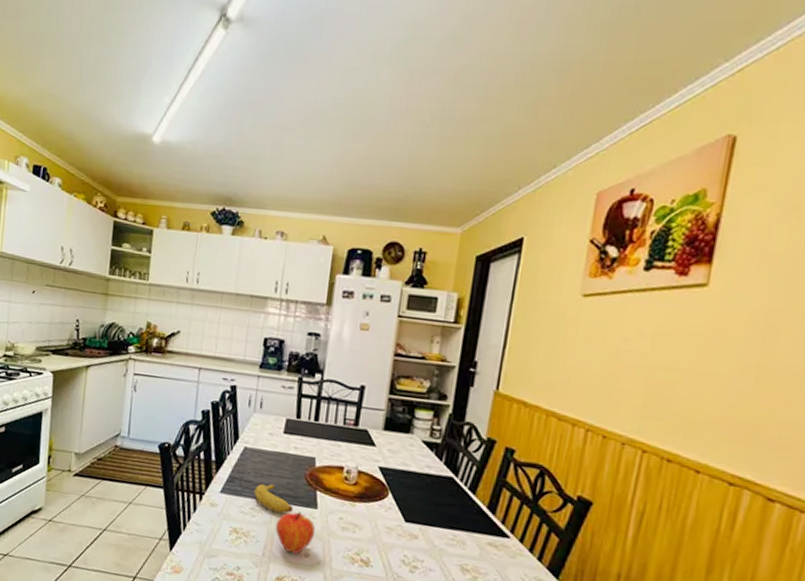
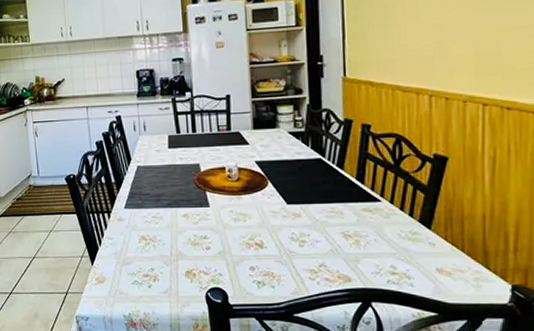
banana: present [254,483,293,514] -> none [153,193,189,217]
fruit: present [275,511,316,554] -> none [176,211,212,248]

